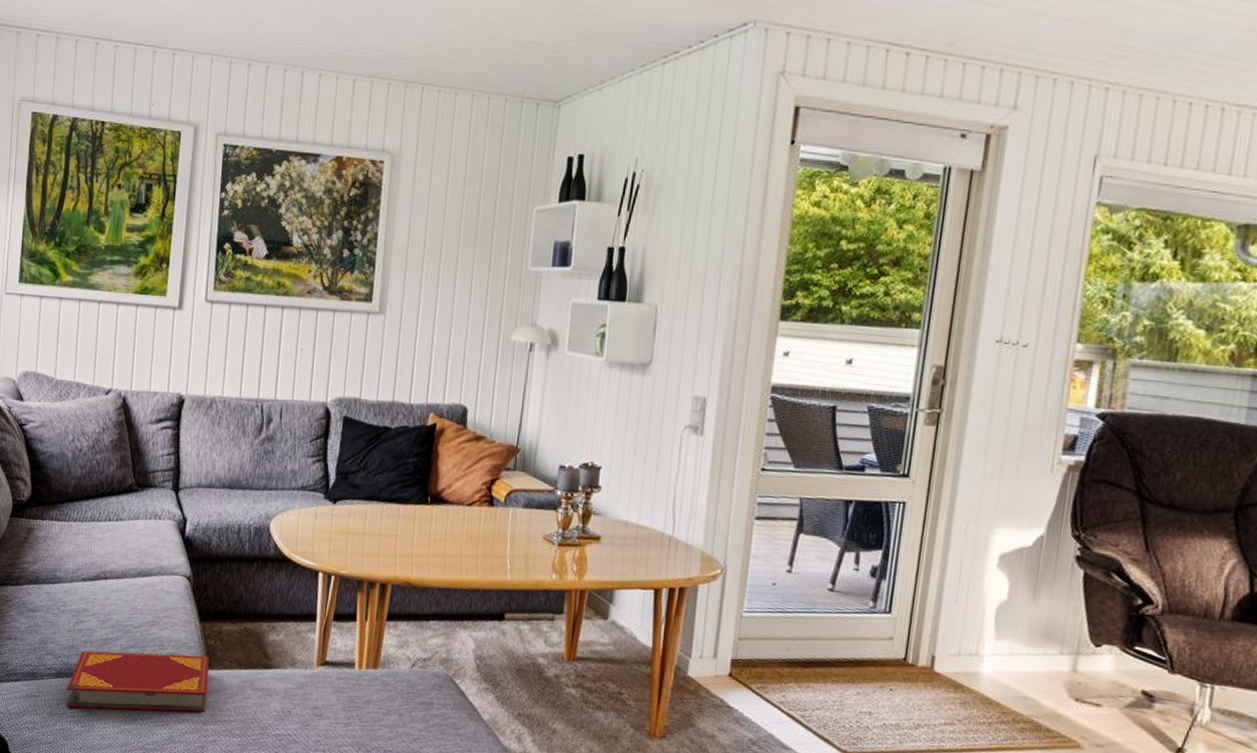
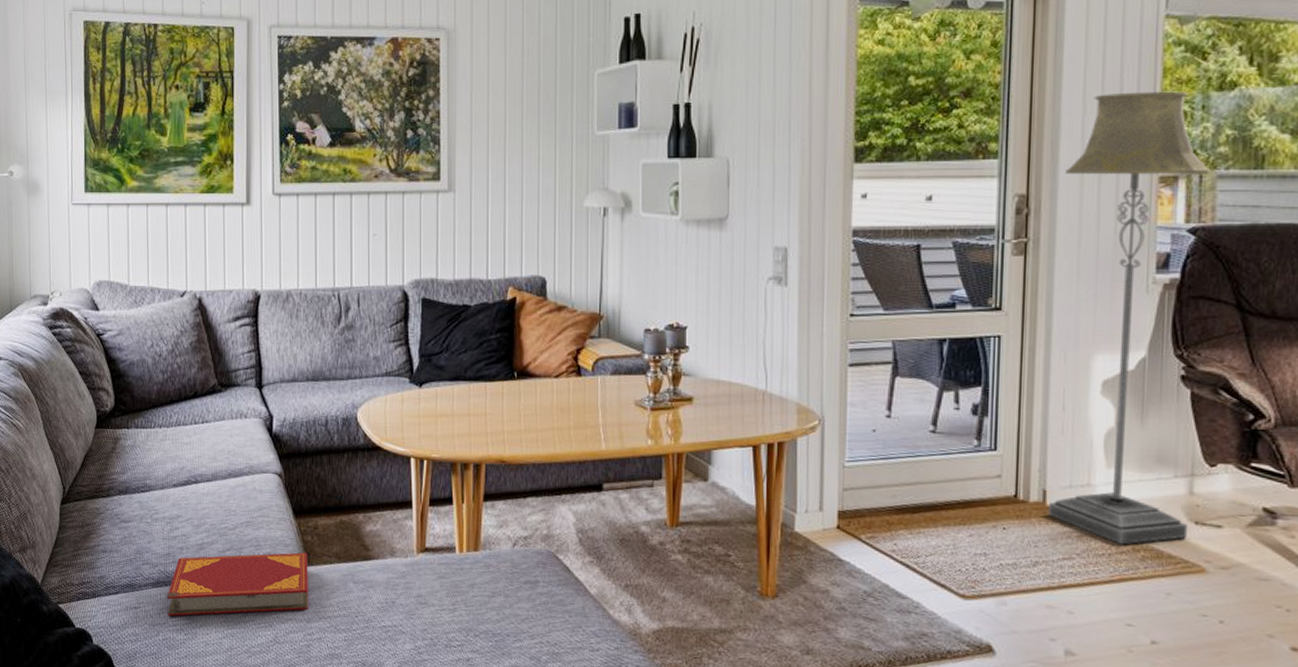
floor lamp: none [935,274,1126,716] -> present [1049,91,1212,545]

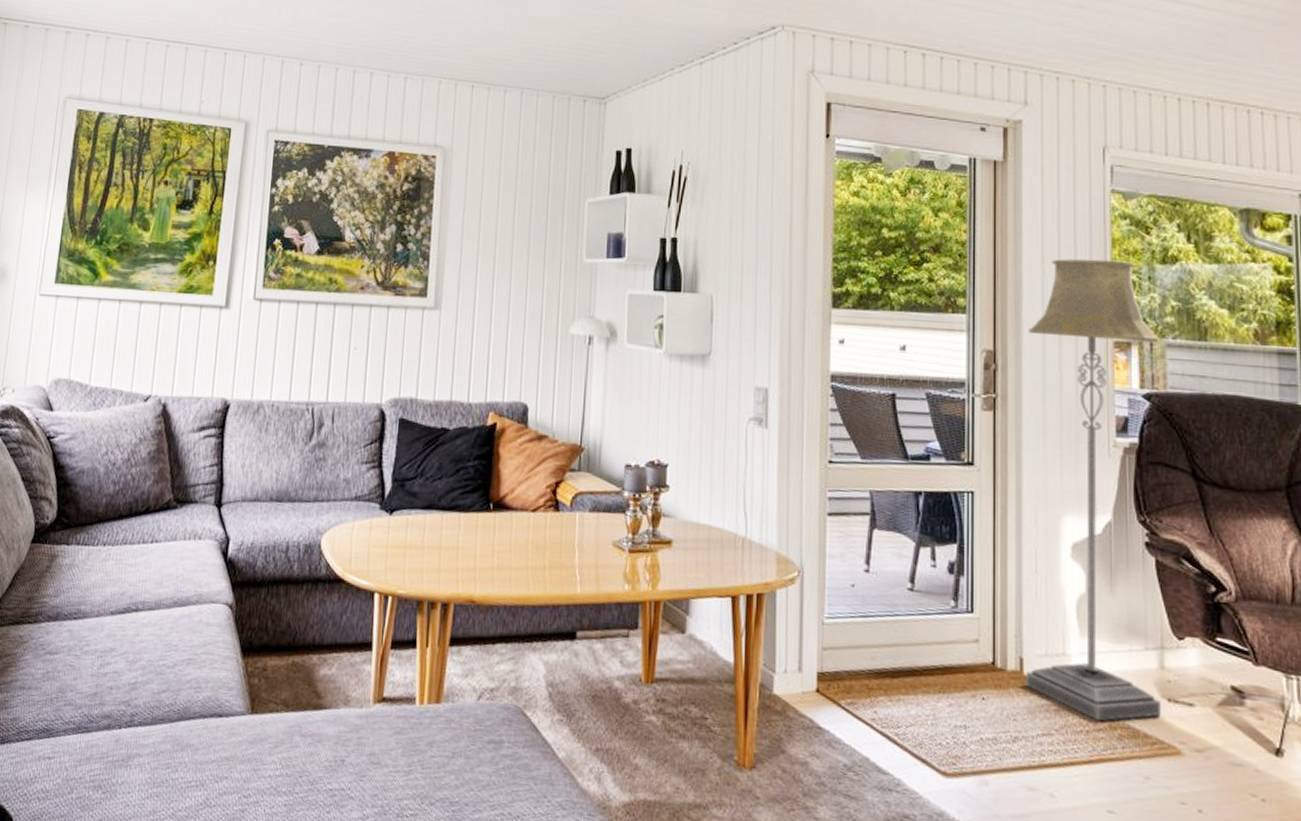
hardback book: present [167,552,308,617] -> none [85,697,253,770]

